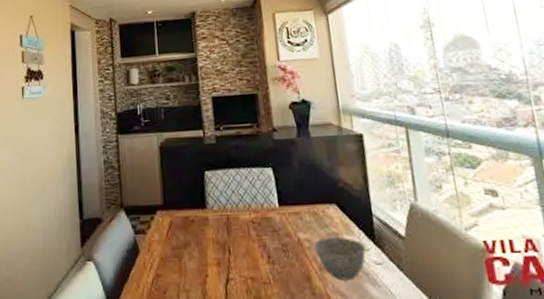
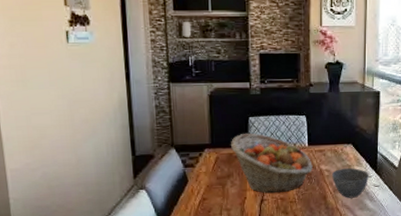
fruit basket: none [186,190,288,271] -> present [231,133,313,194]

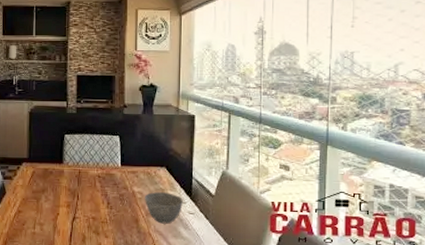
fruit basket: present [231,133,313,194] -> none [47,149,125,212]

